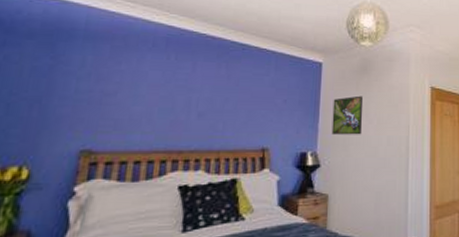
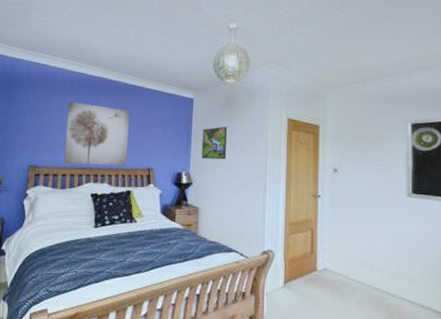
wall art: none [137,62,238,146] -> present [63,101,130,166]

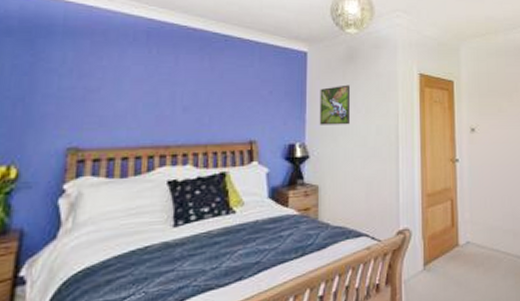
wall art: present [63,101,130,166] -> none [124,56,222,142]

